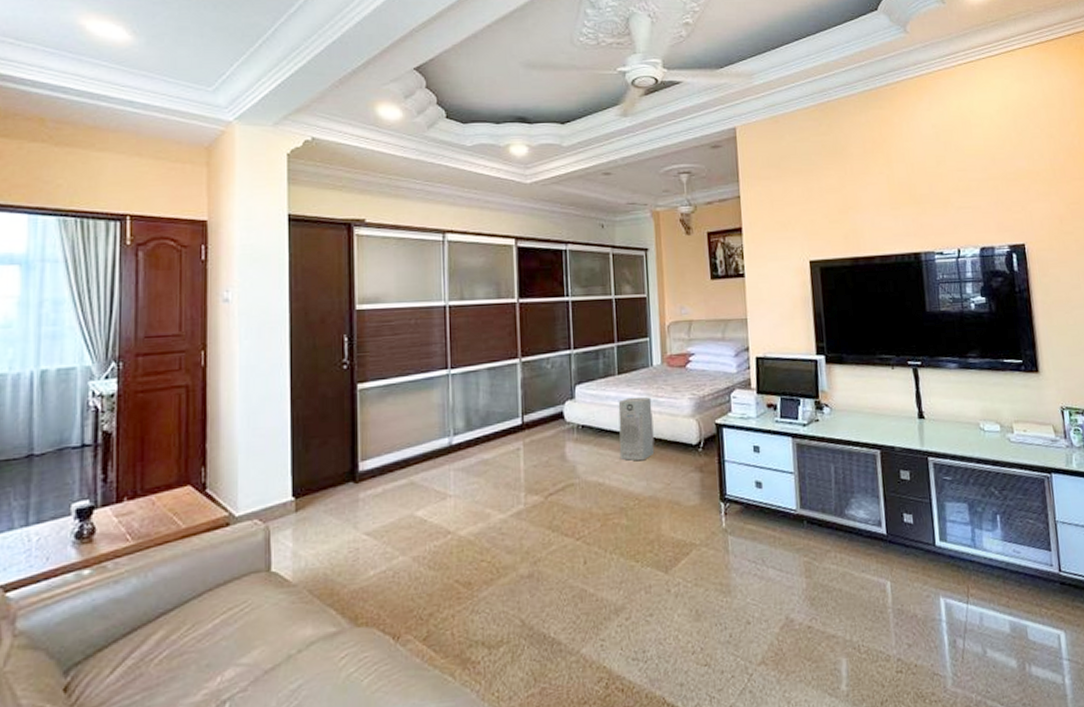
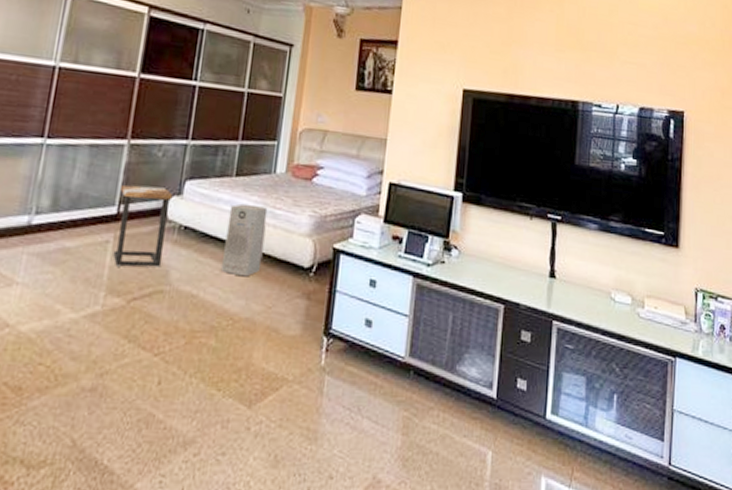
side table: none [521,395,568,469] -> present [113,184,173,268]

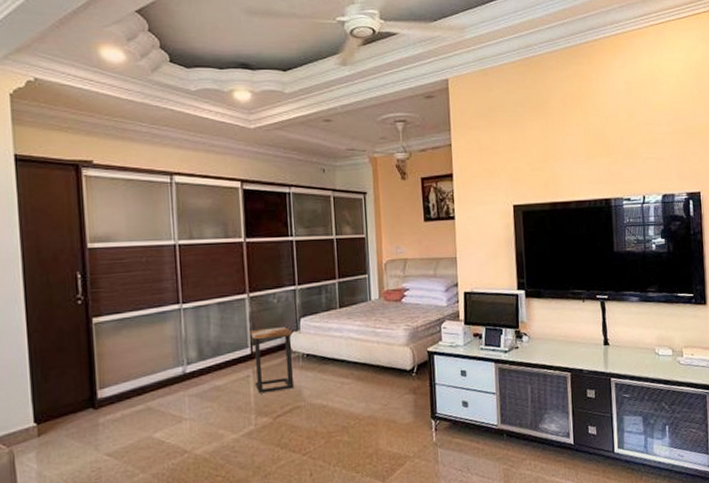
air purifier: present [220,203,268,277] -> none [339,328,373,385]

